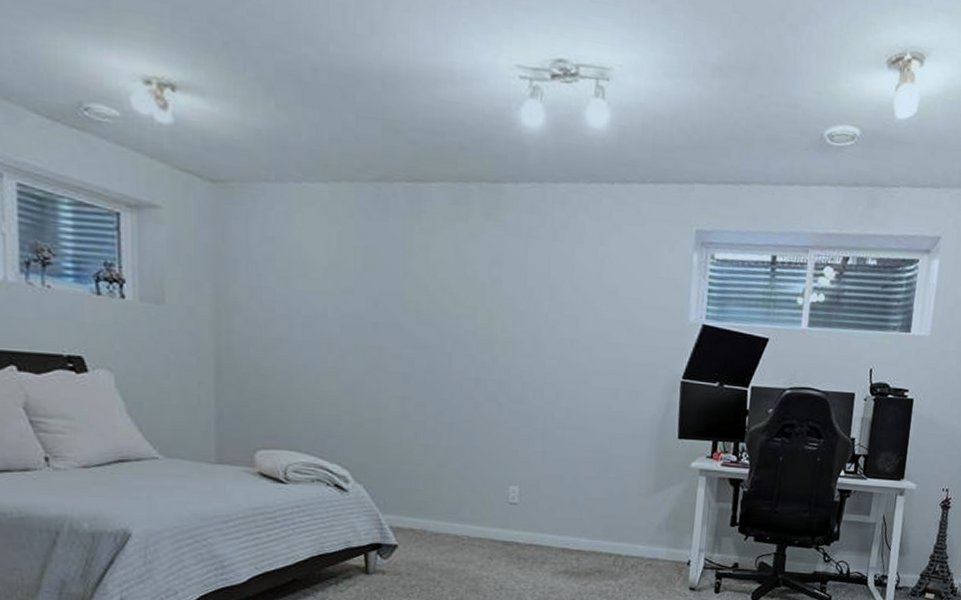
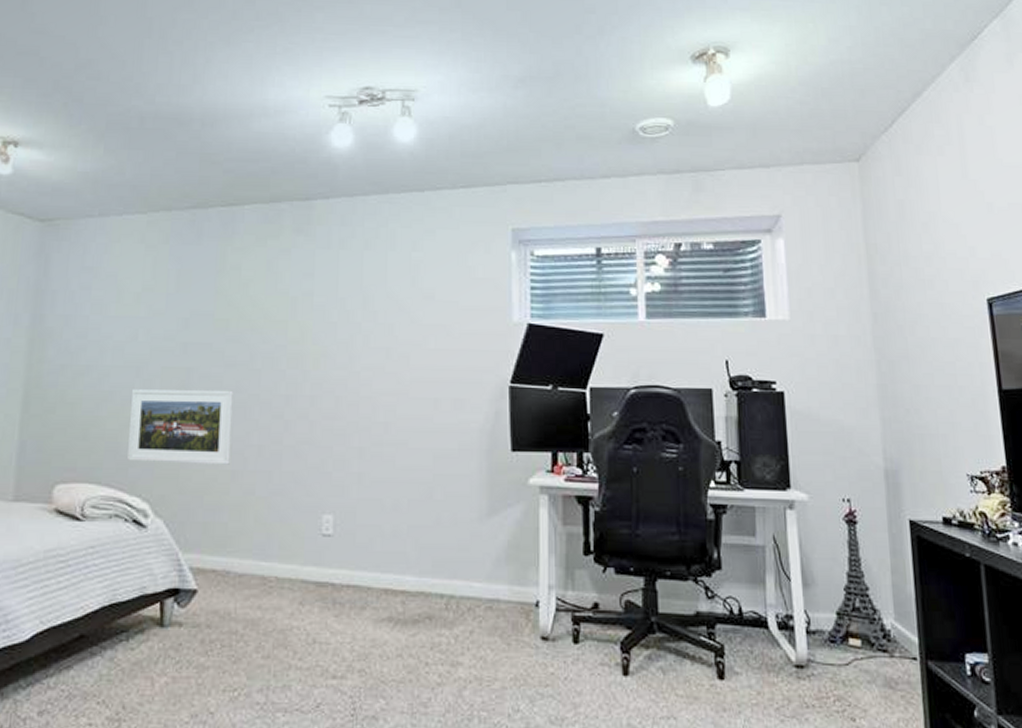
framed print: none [325,365,425,439] -> present [127,389,234,465]

